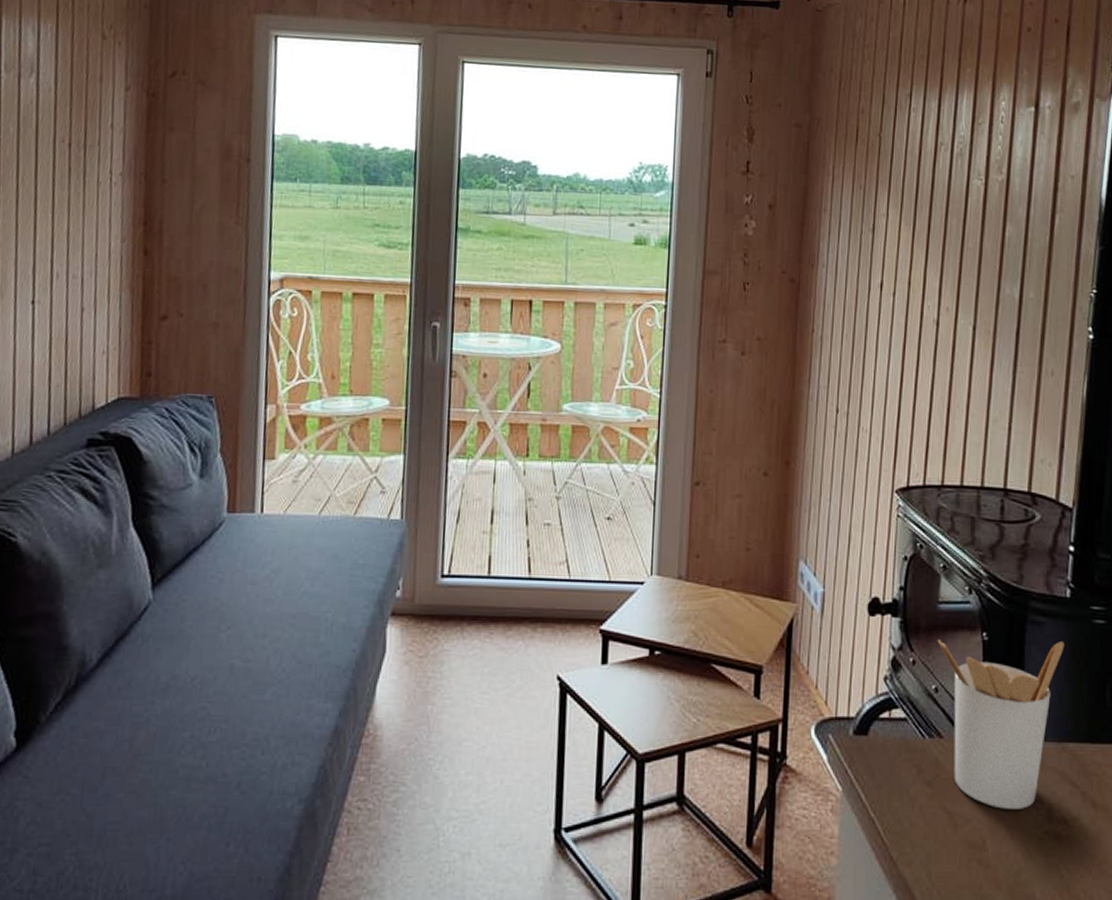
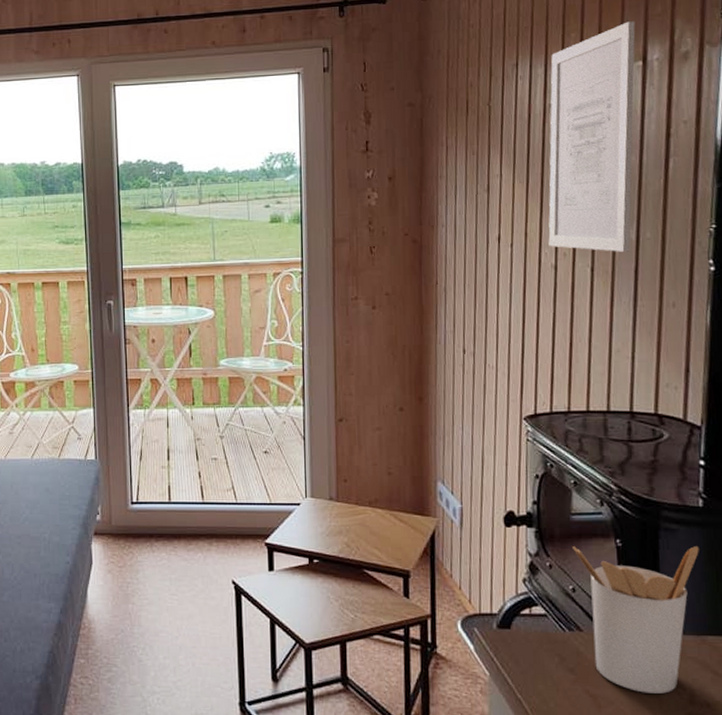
wall art: none [932,63,1030,312] -> present [548,21,636,252]

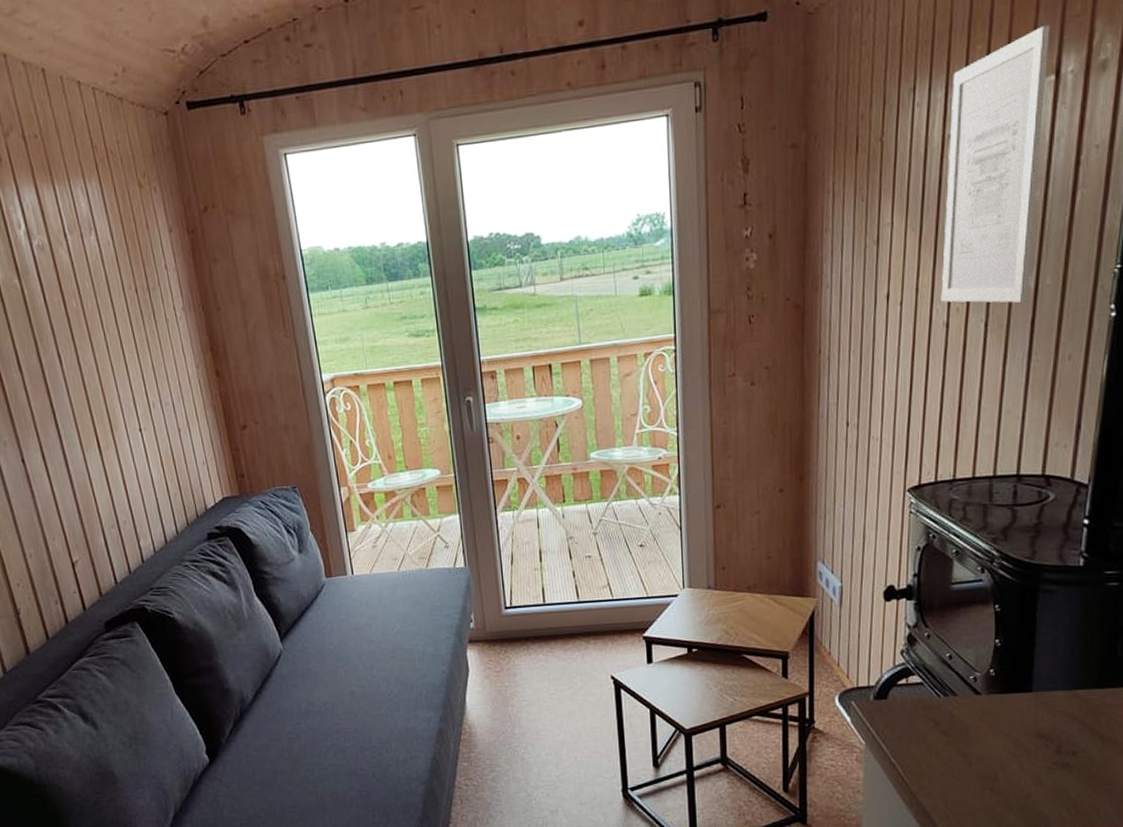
utensil holder: present [573,546,699,694] -> none [951,605,1076,748]

